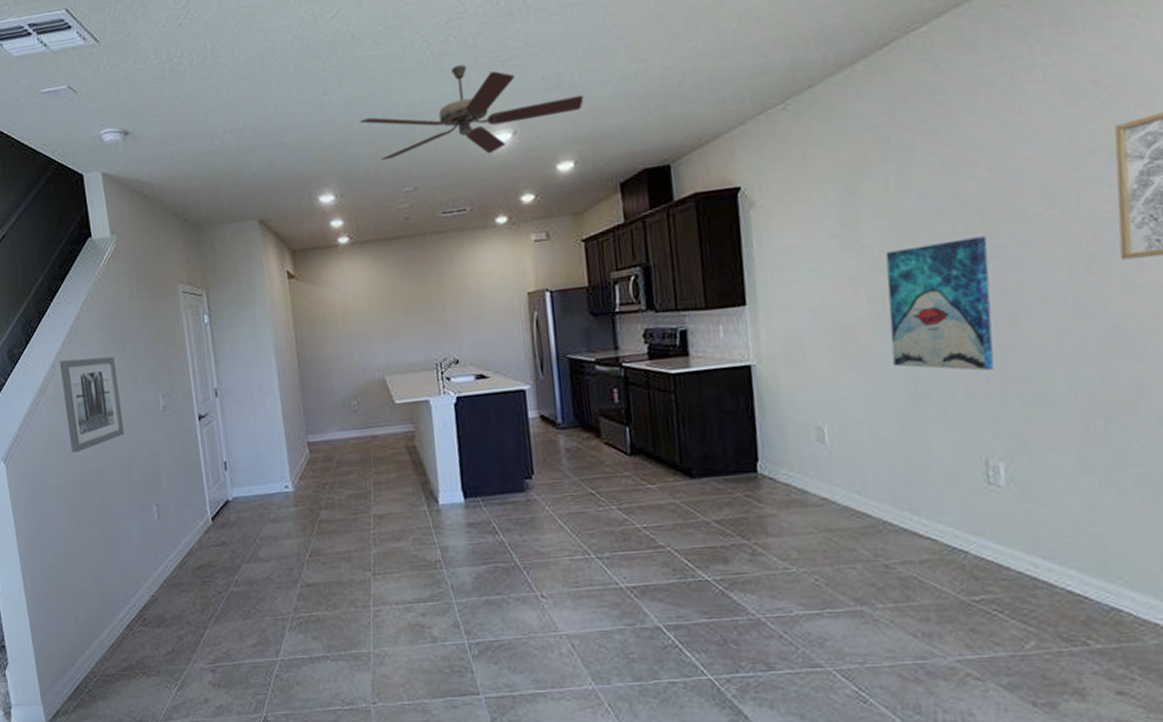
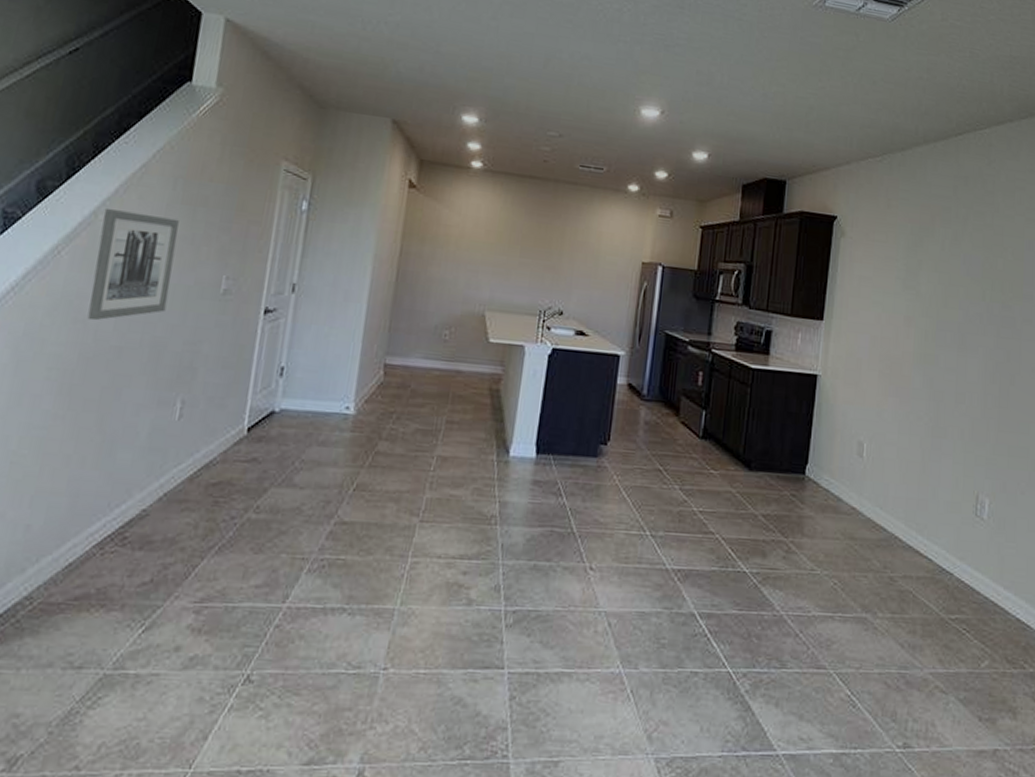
ceiling fan: present [359,64,584,161] -> none [521,35,728,125]
wall art: present [885,236,994,371] -> none [924,301,1004,418]

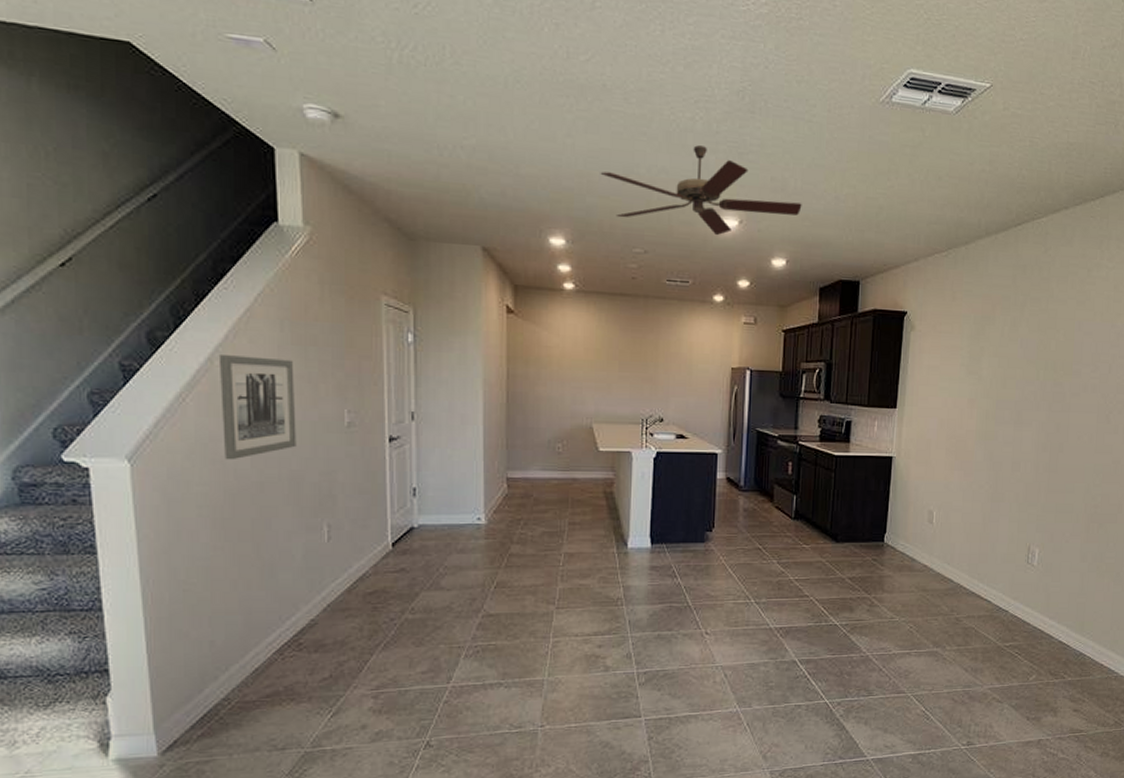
ceiling fan: none [521,35,728,125] -> present [600,145,802,236]

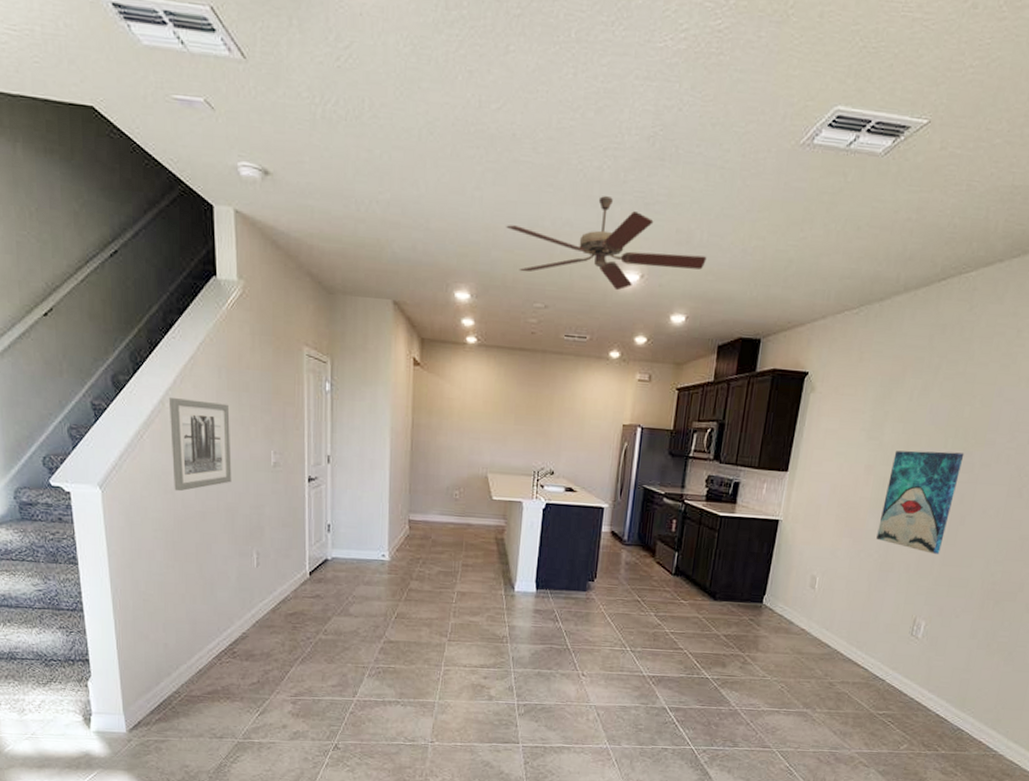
wall art: none [985,383,1056,482] -> present [876,450,965,554]

